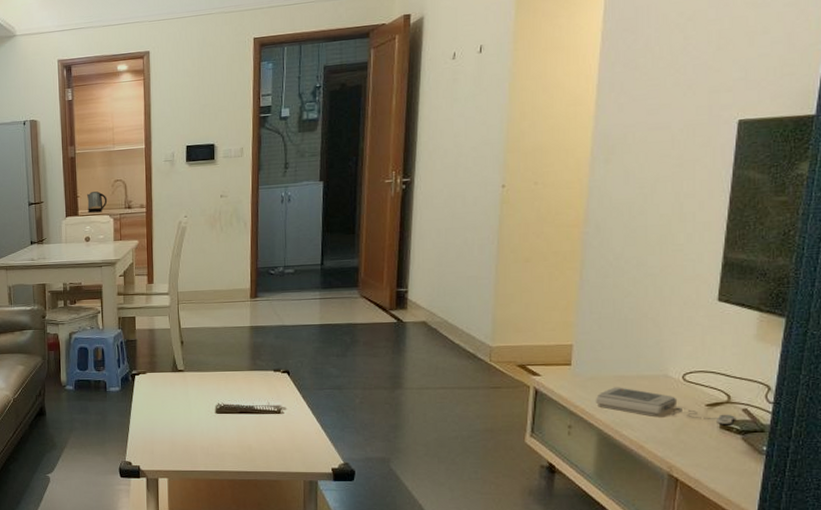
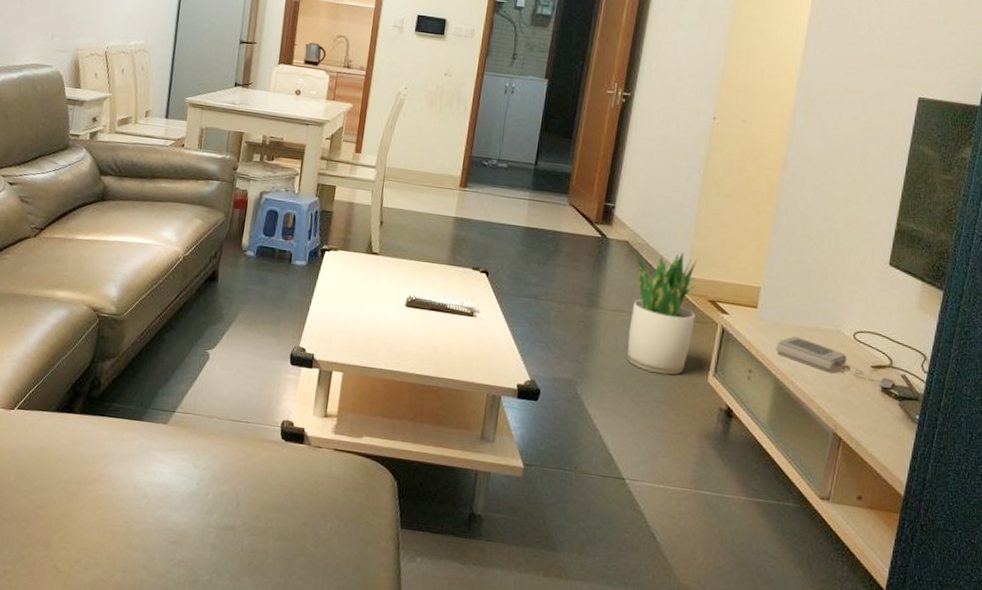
planter: none [437,323,505,441] -> present [626,252,698,376]

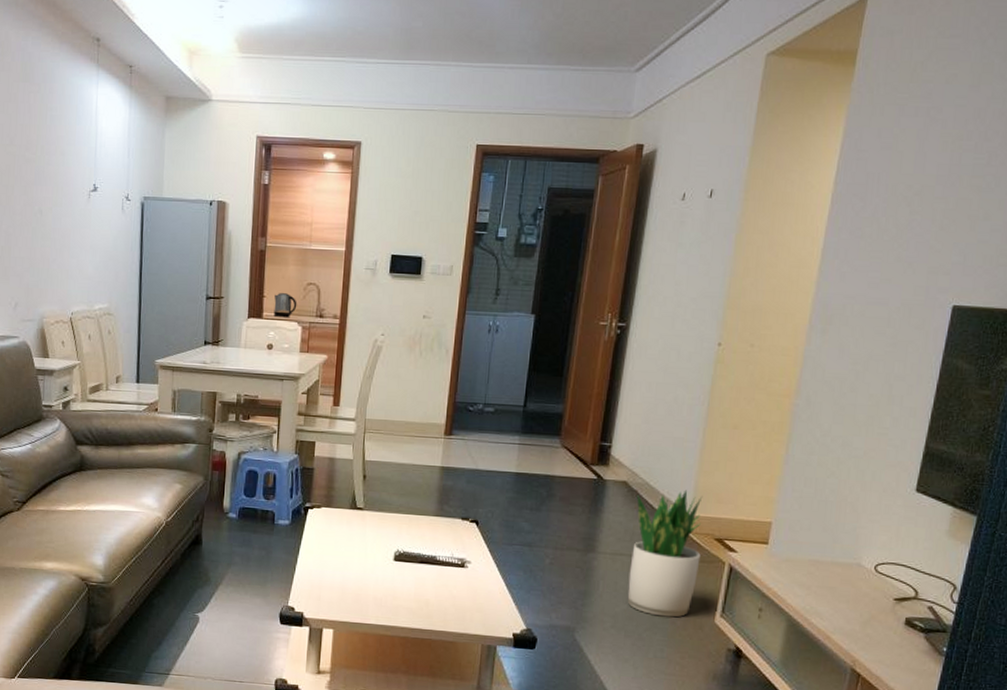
game console: present [775,336,896,389] -> none [787,571,922,621]

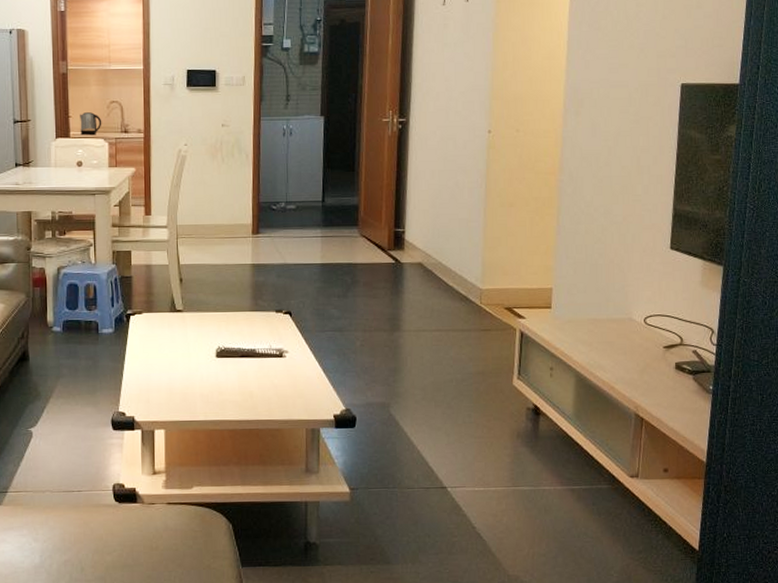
planter: present [627,490,703,618] -> none [432,265,494,385]

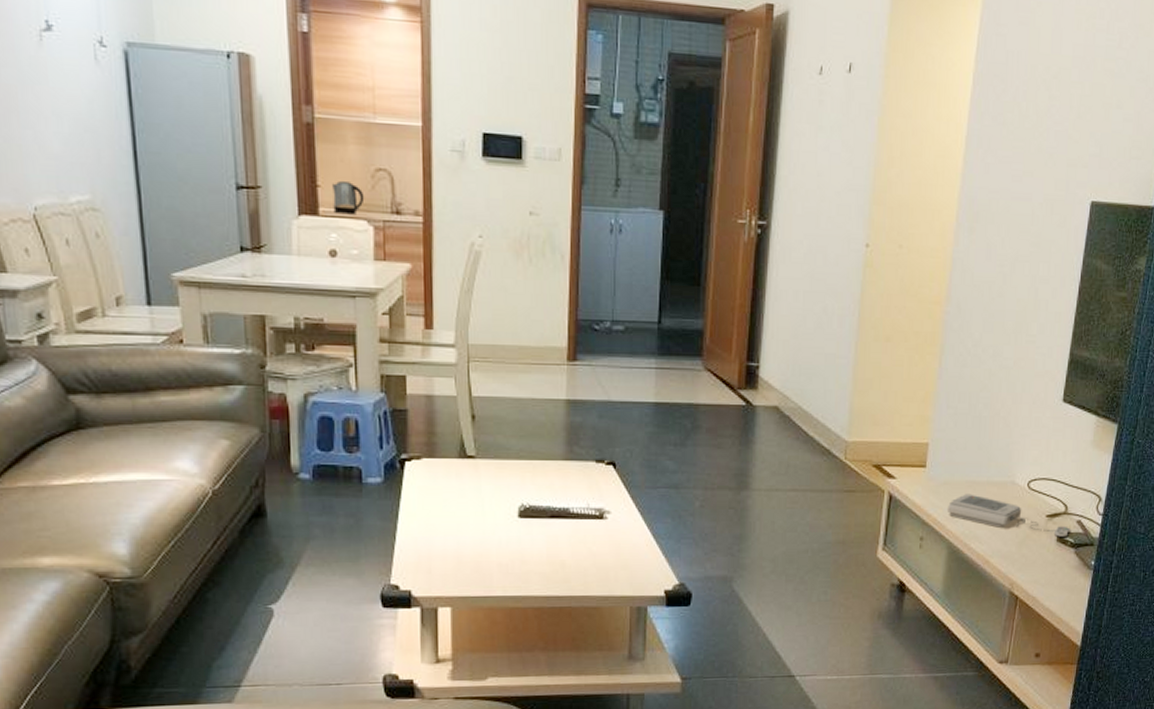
game console: none [572,330,688,365] -> present [946,494,1071,537]

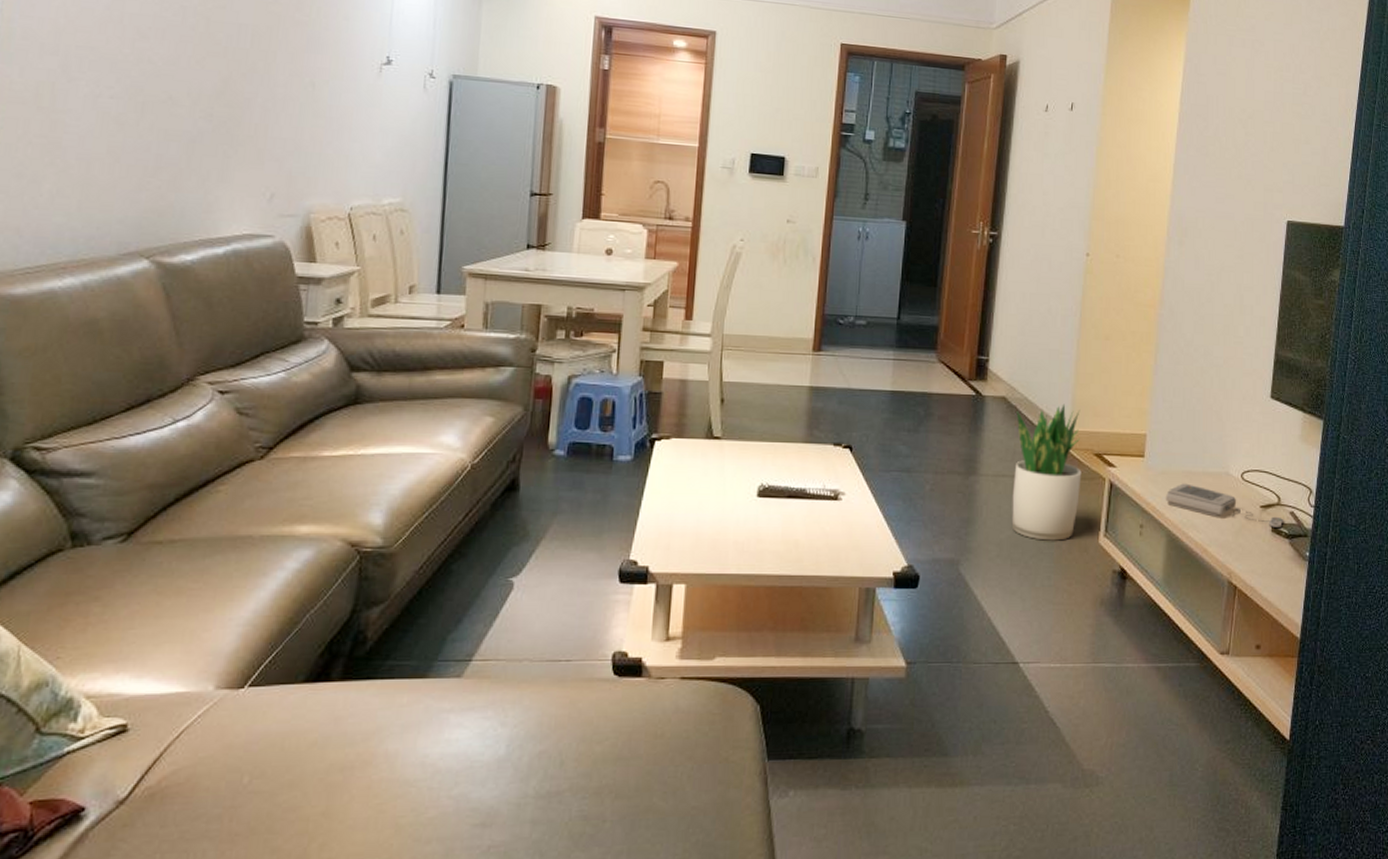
kettle: present [332,181,365,215] -> none [613,191,642,220]
planter: none [786,412,860,556] -> present [1011,404,1082,541]

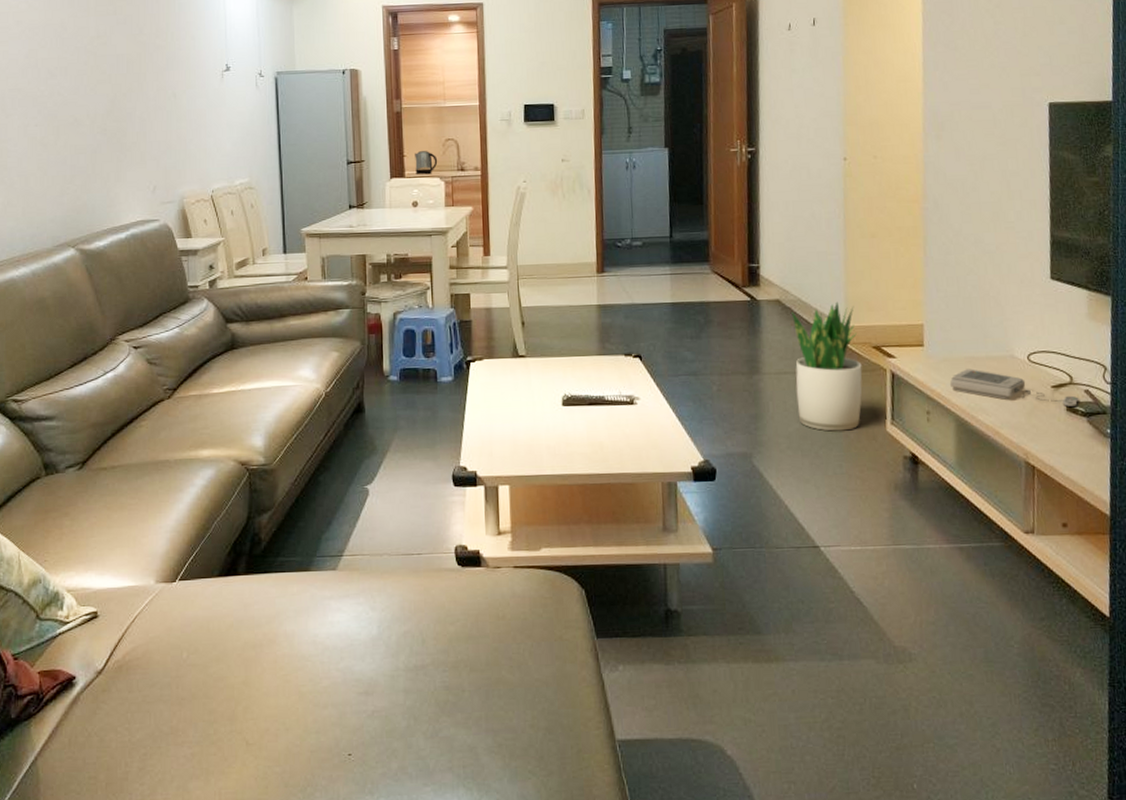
kettle: none [613,191,642,220] -> present [415,151,438,175]

